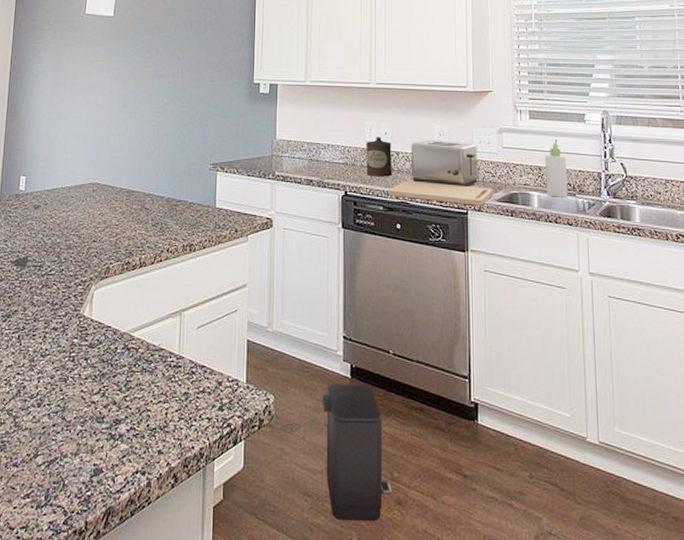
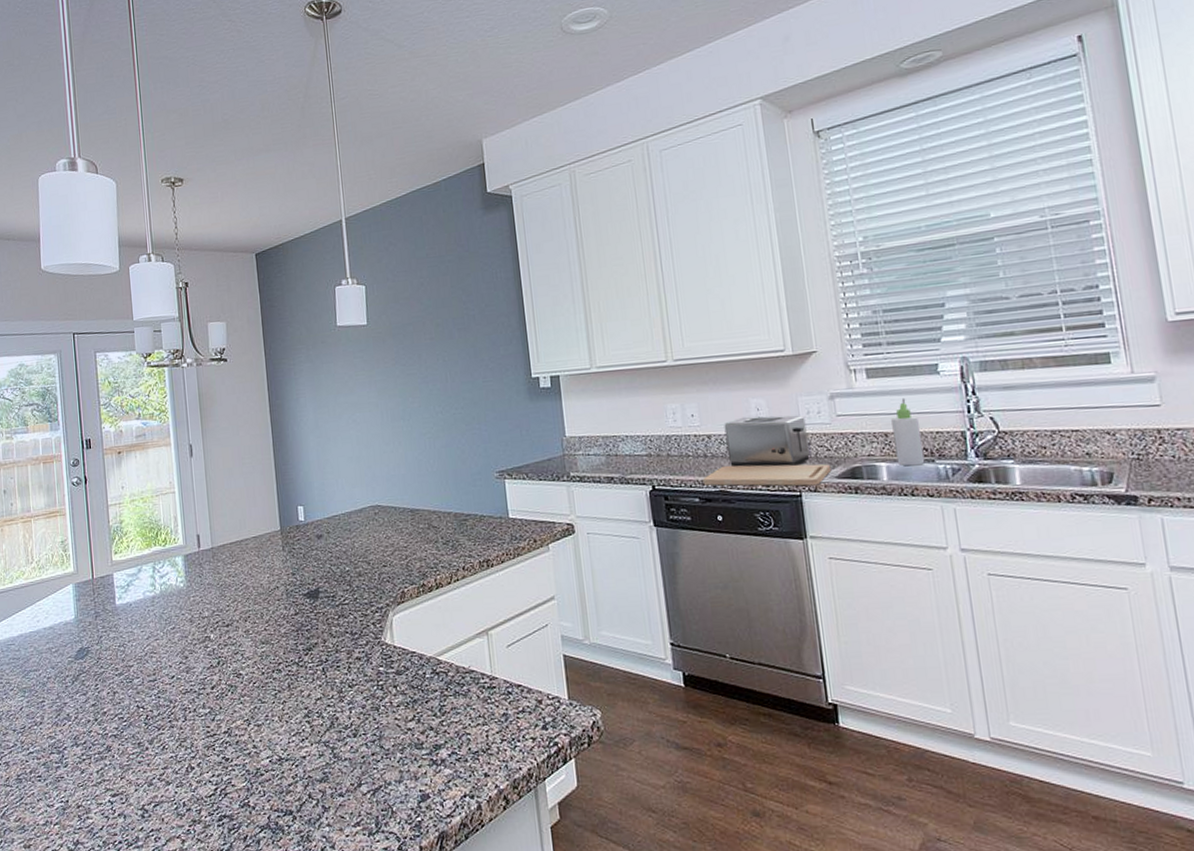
pedal bin: present [322,383,392,521] -> none [654,692,747,835]
canister: present [366,137,392,177] -> none [670,420,705,466]

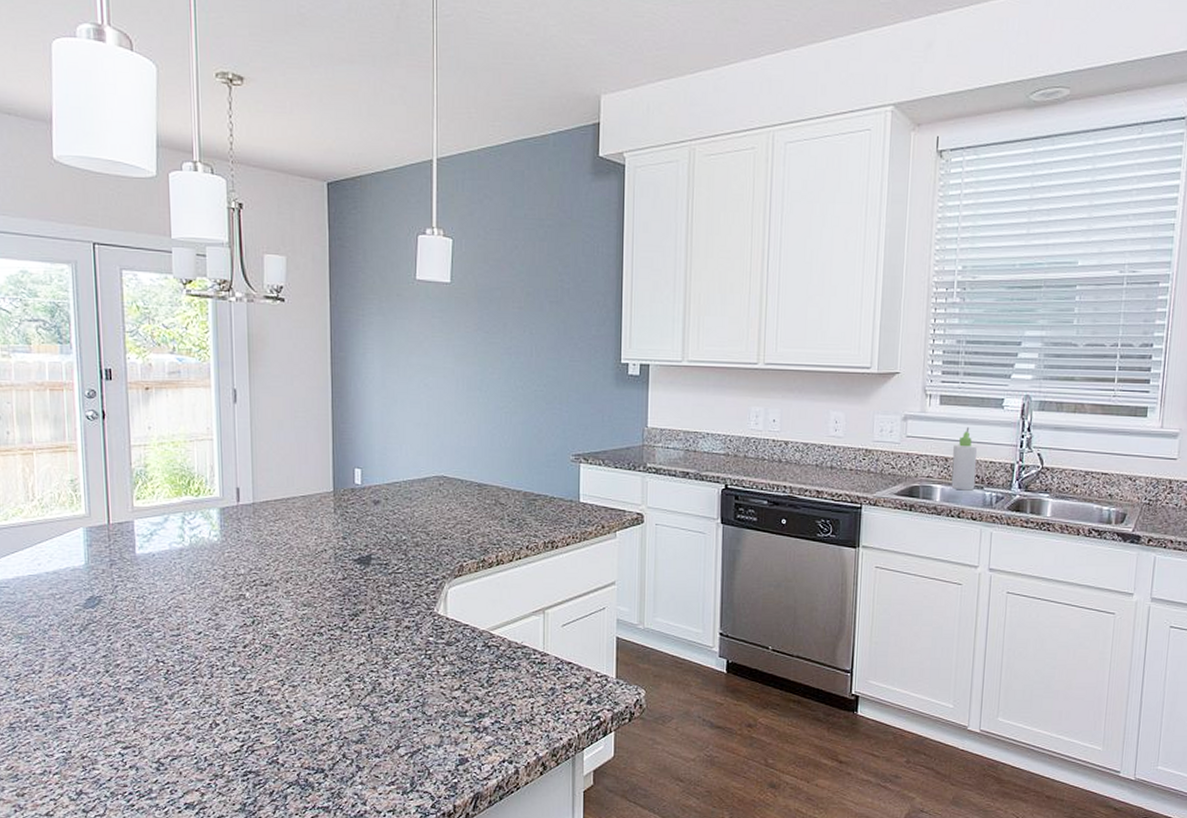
cutting board: present [702,464,832,486] -> none [774,472,893,500]
toaster: present [724,415,810,467] -> none [801,427,878,480]

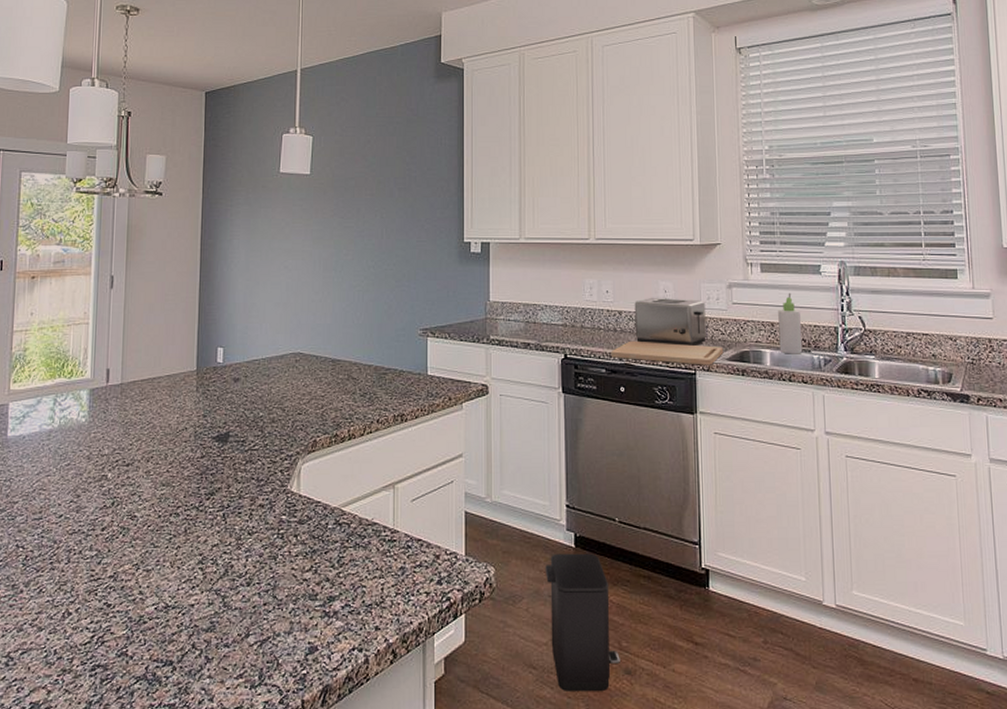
pedal bin: none [695,678,766,802] -> present [545,553,620,691]
cutting board: none [774,472,893,500] -> present [610,340,724,365]
toaster: none [801,427,878,480] -> present [634,297,706,347]

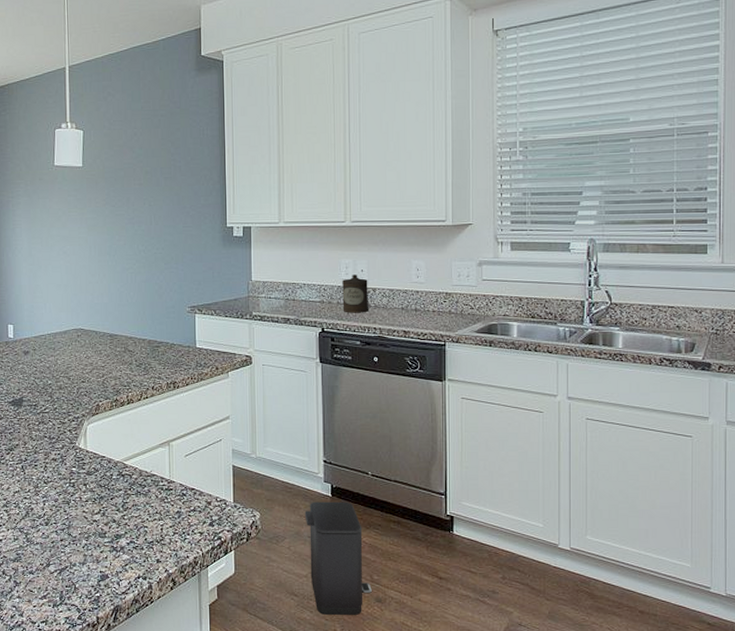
canister: none [586,296,614,338] -> present [342,274,368,313]
cutting board: present [610,340,724,365] -> none [365,315,473,337]
toaster: present [634,297,706,347] -> none [388,275,456,320]
bottle: present [778,292,803,354] -> none [526,269,549,327]

